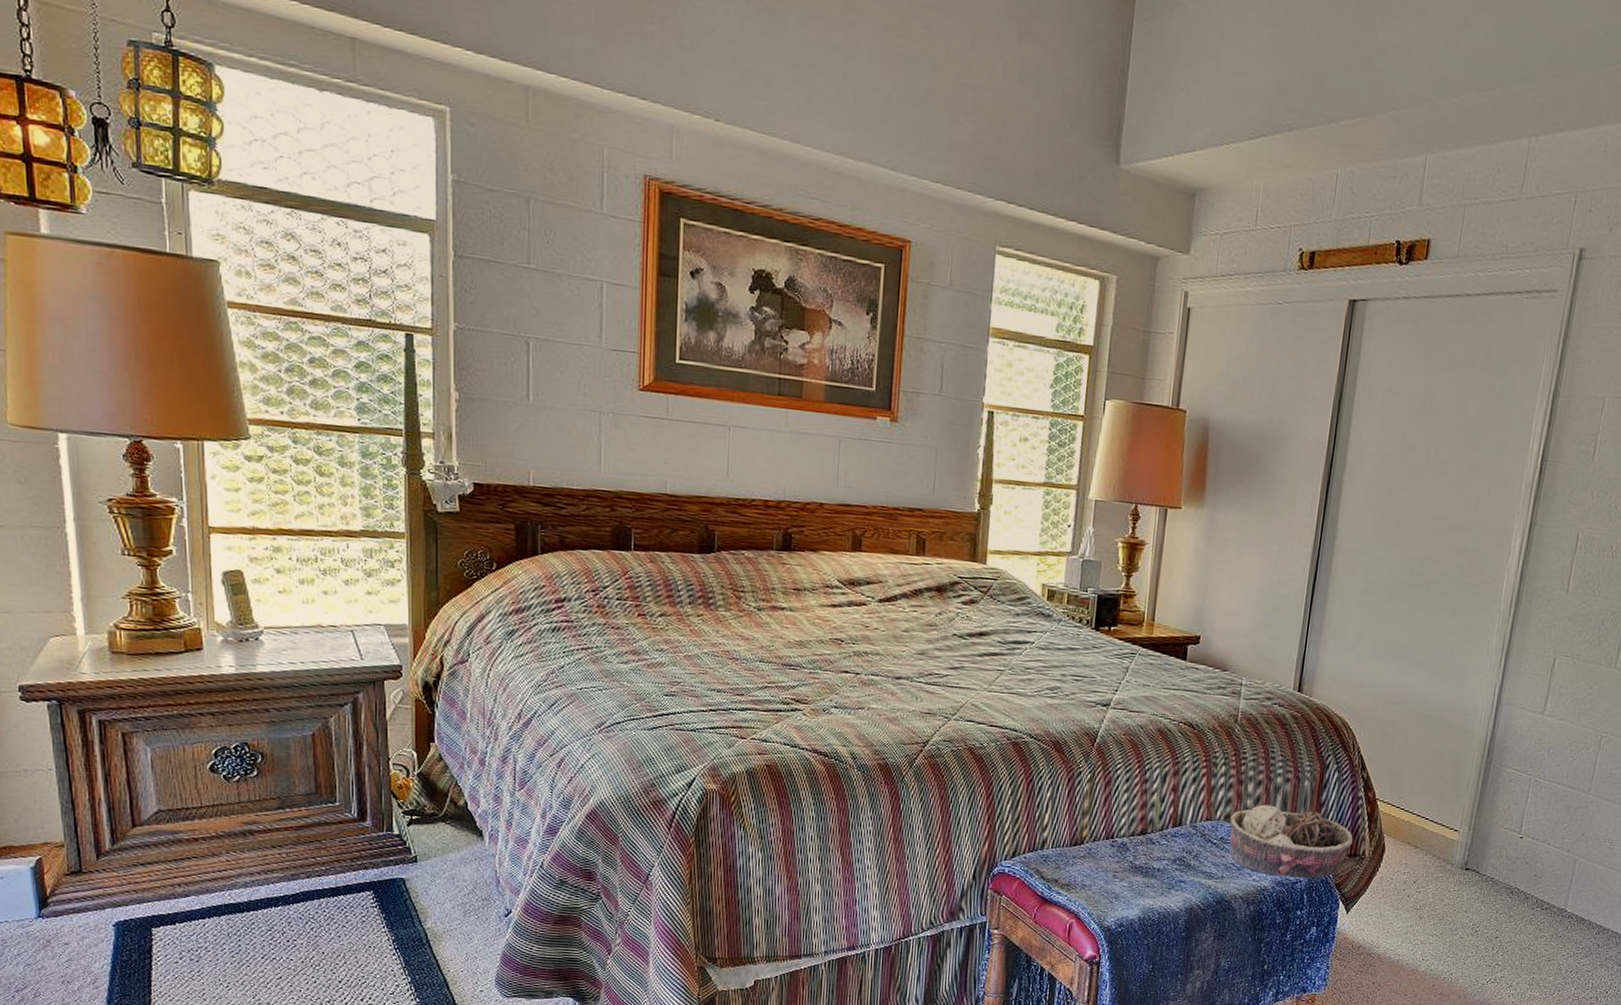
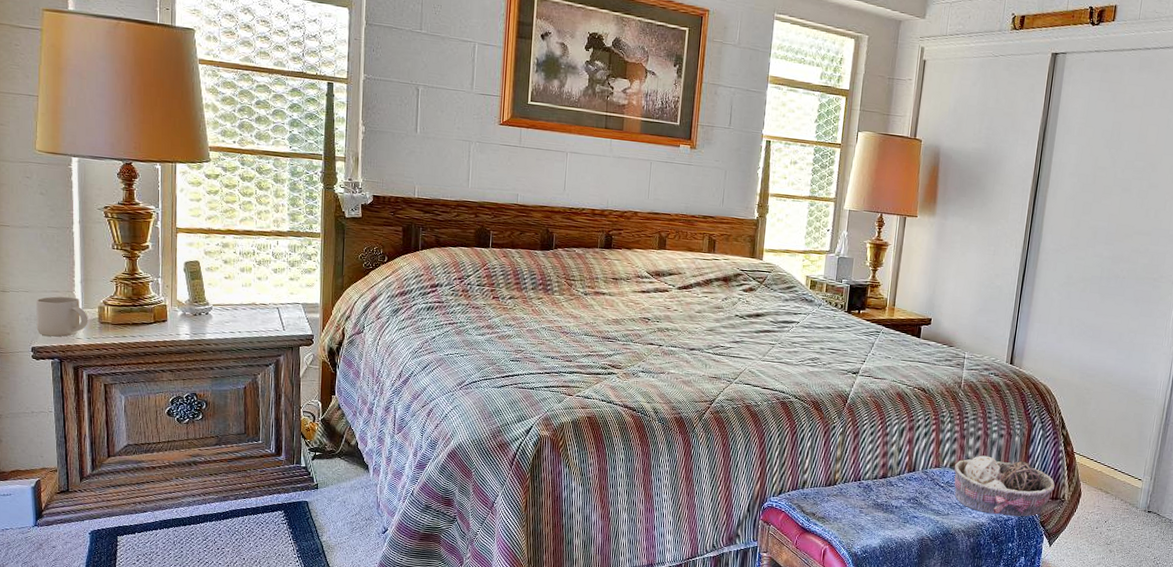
mug: none [20,618,95,672] -> present [35,296,88,337]

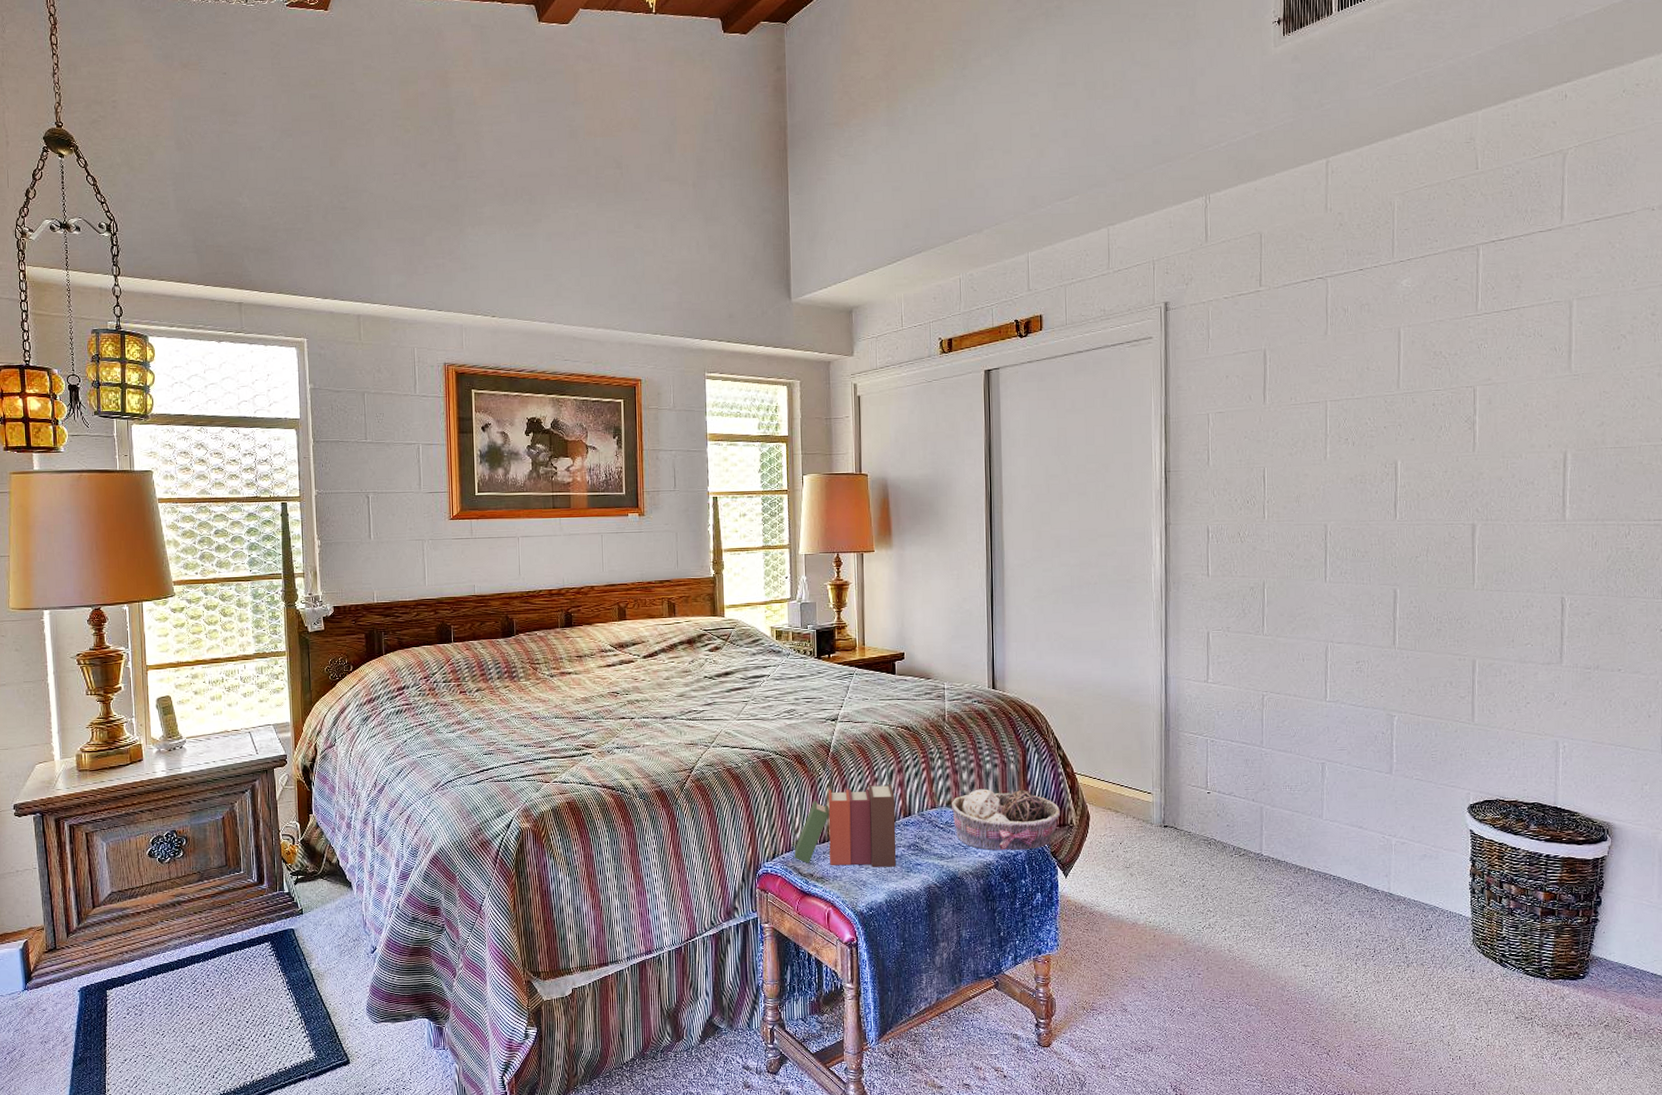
mug: present [35,296,88,337] -> none [15,748,67,791]
books: none [799,437,903,517] -> present [794,783,896,868]

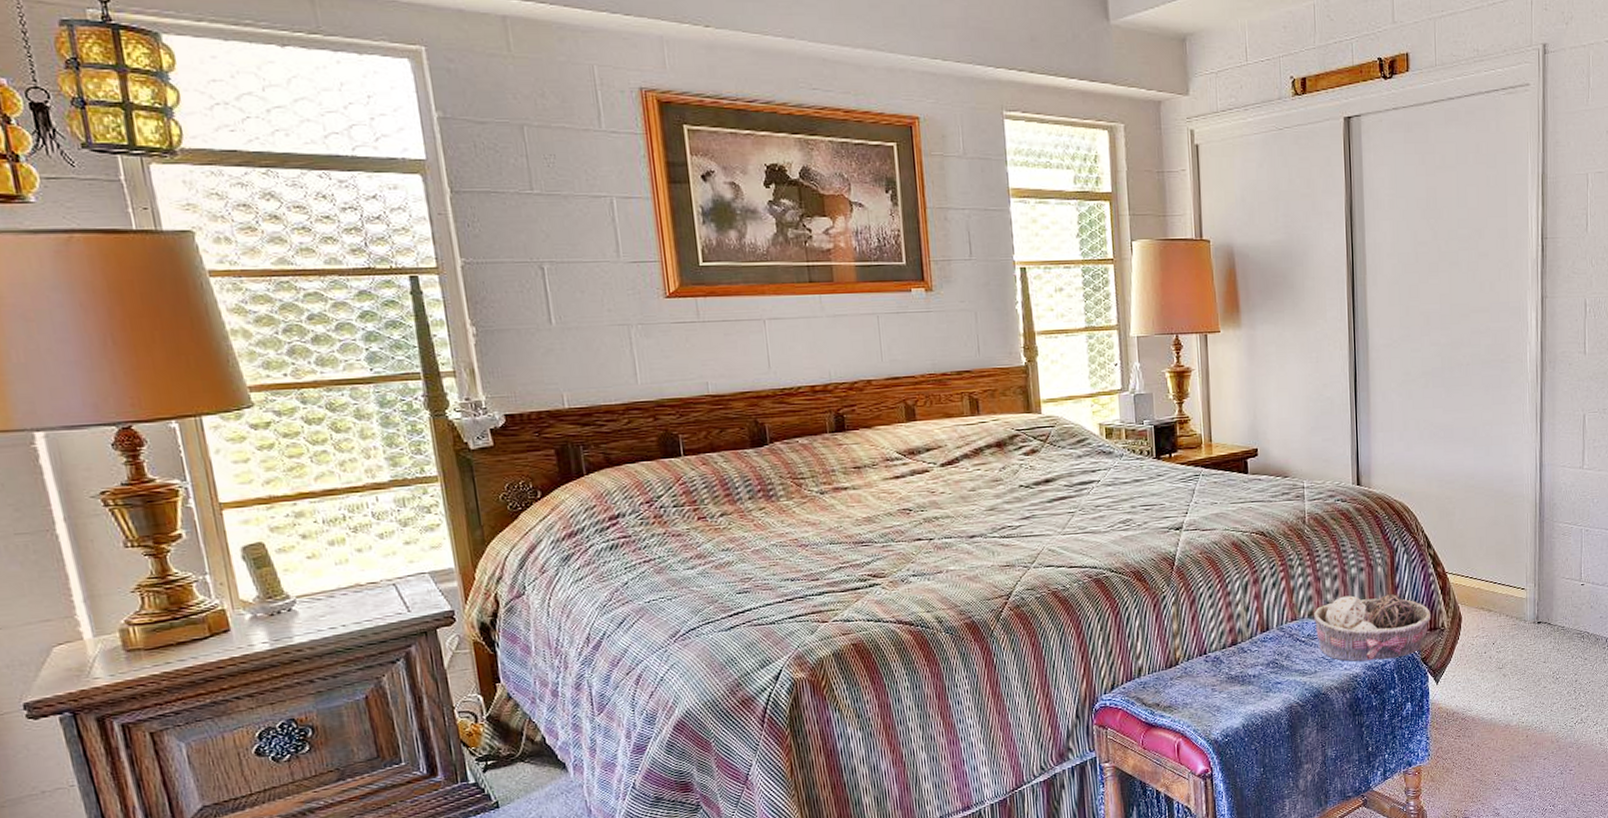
books: present [794,783,896,868] -> none [1136,596,1253,692]

